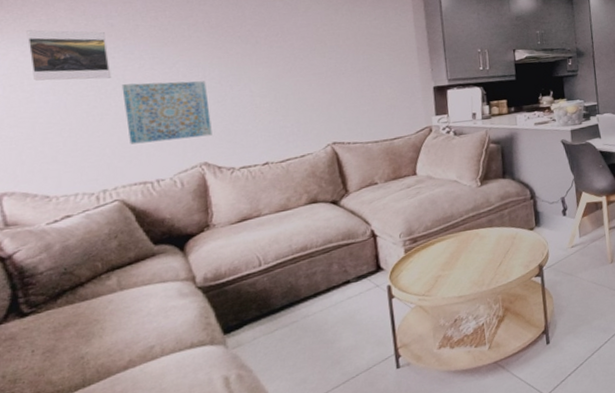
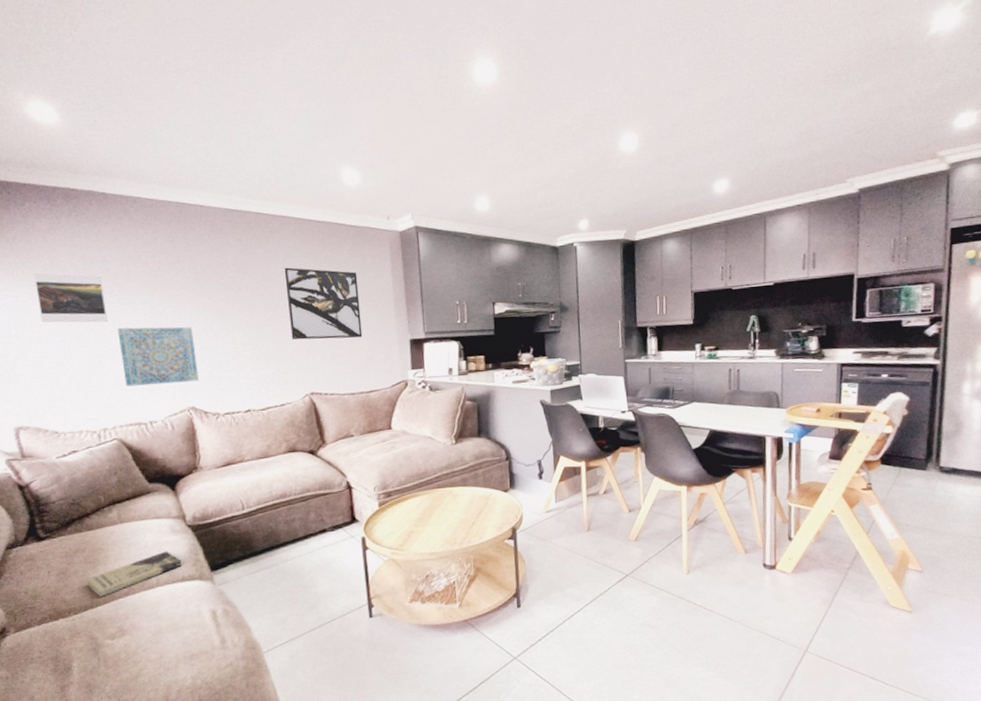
book: none [79,316,190,374] -> present [87,551,181,597]
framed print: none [304,19,386,91] -> present [284,267,363,340]

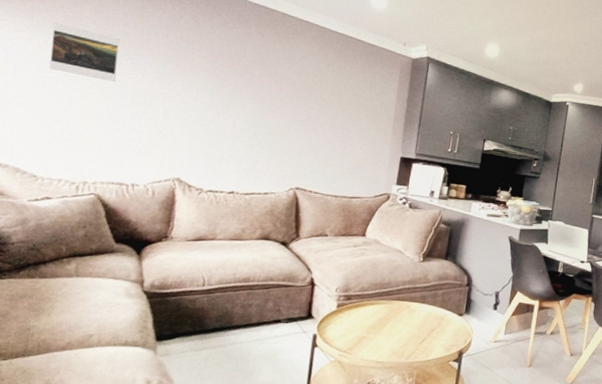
book: present [87,551,181,597] -> none [25,312,128,347]
wall art: present [117,326,199,387] -> none [117,90,197,155]
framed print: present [284,267,363,340] -> none [290,68,365,146]

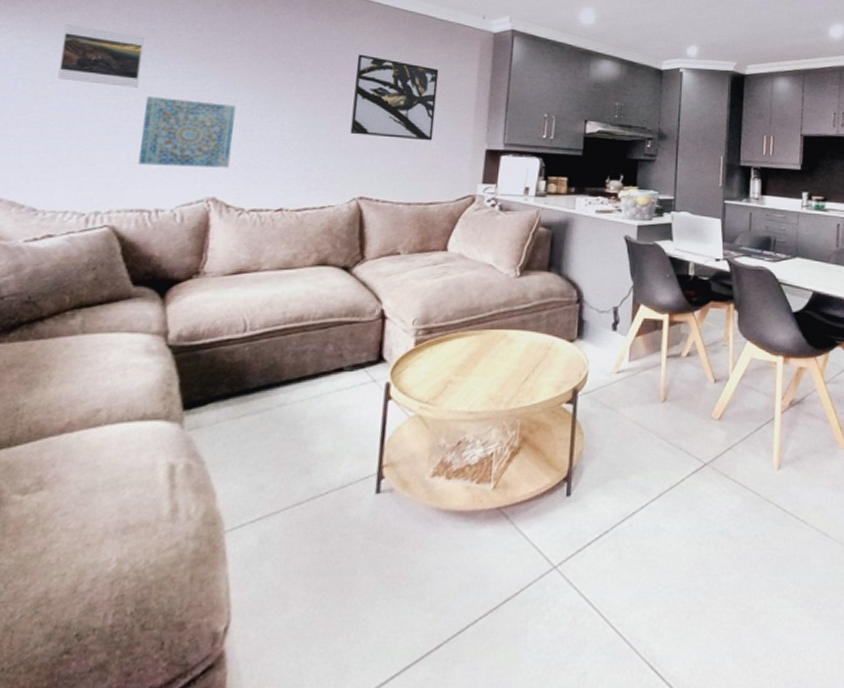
wall art: none [117,90,197,155] -> present [138,97,236,168]
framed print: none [290,68,365,146] -> present [350,54,439,141]

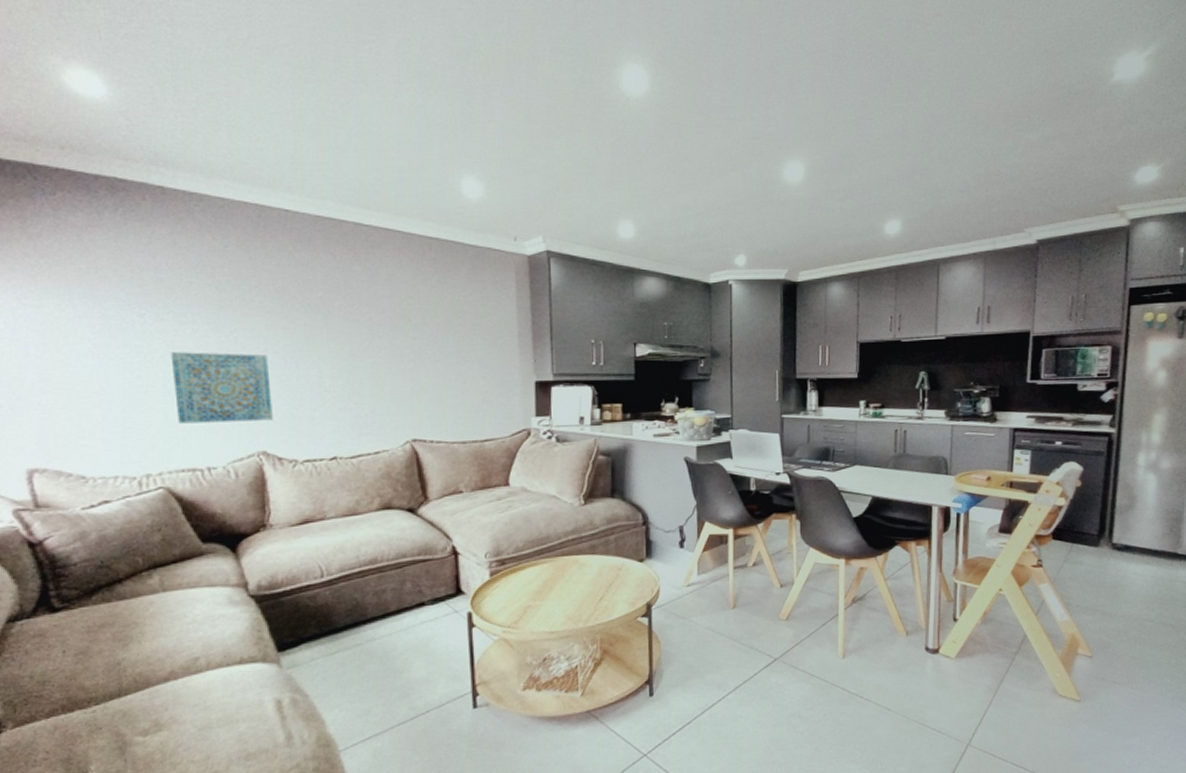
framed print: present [58,24,144,88] -> none [63,280,160,344]
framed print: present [350,54,439,141] -> none [386,290,479,377]

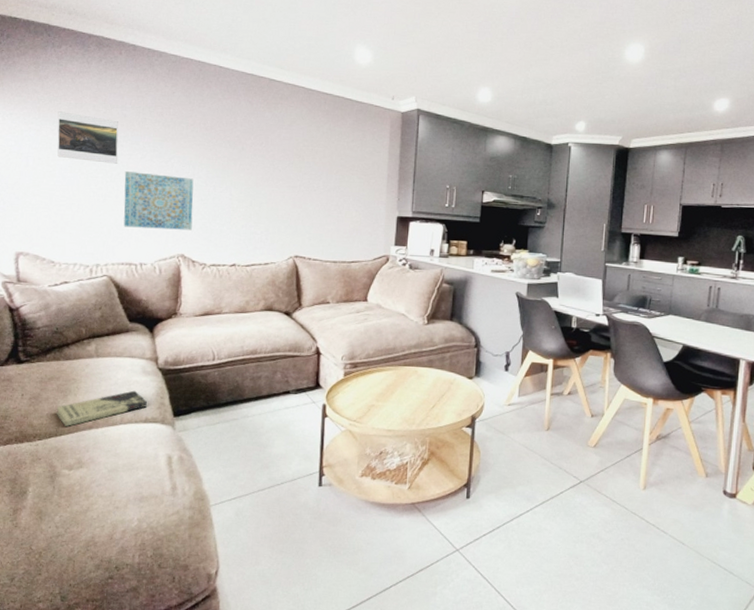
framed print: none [63,280,160,344] -> present [57,111,119,164]
book: none [115,626,240,683] -> present [56,390,147,426]

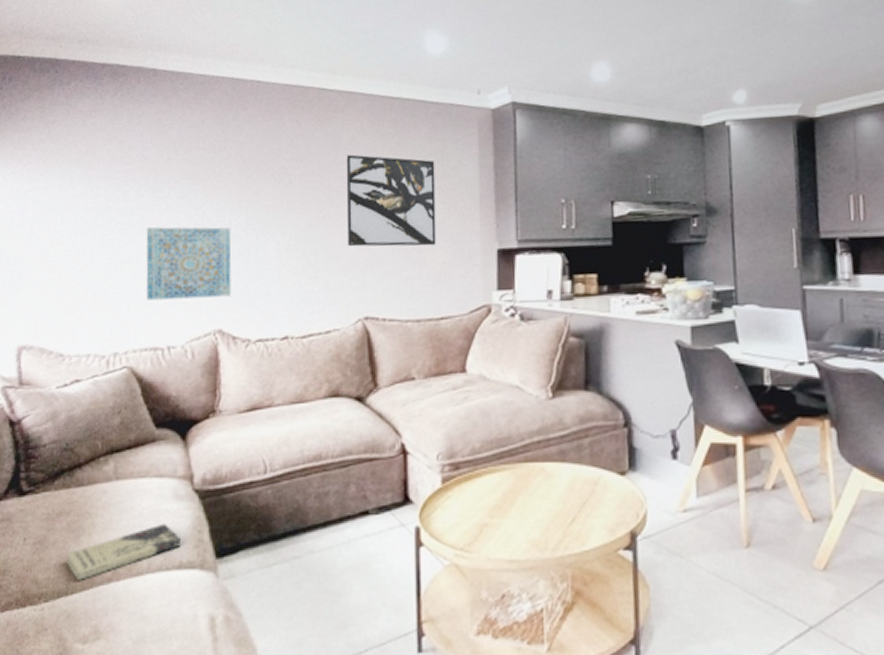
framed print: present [57,111,119,164] -> none [66,161,139,221]
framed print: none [285,133,356,209] -> present [346,154,436,247]

